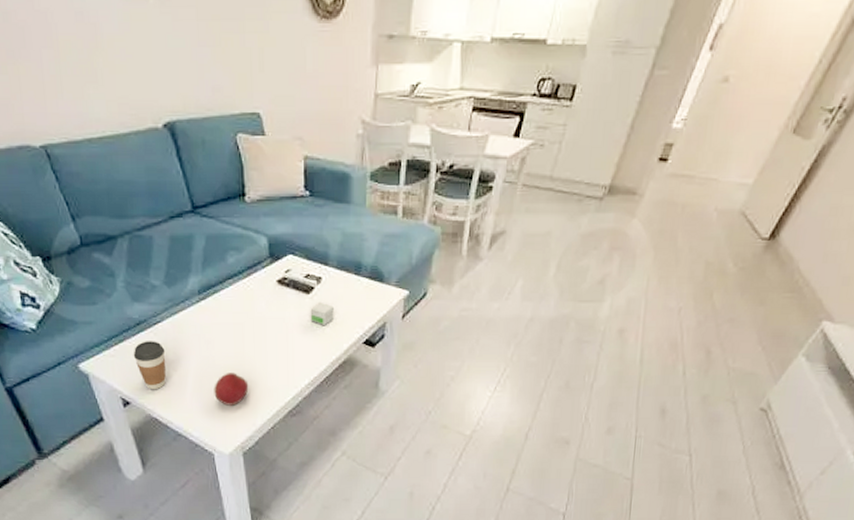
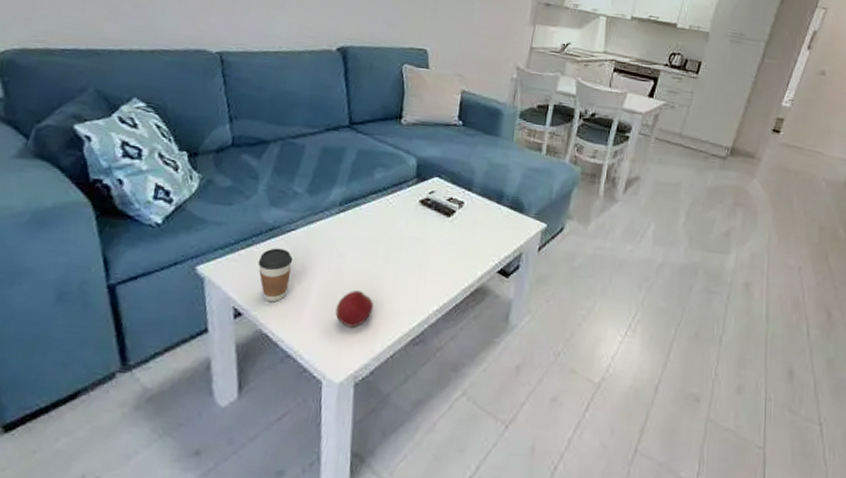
small box: present [310,301,334,325] -> none [447,225,472,250]

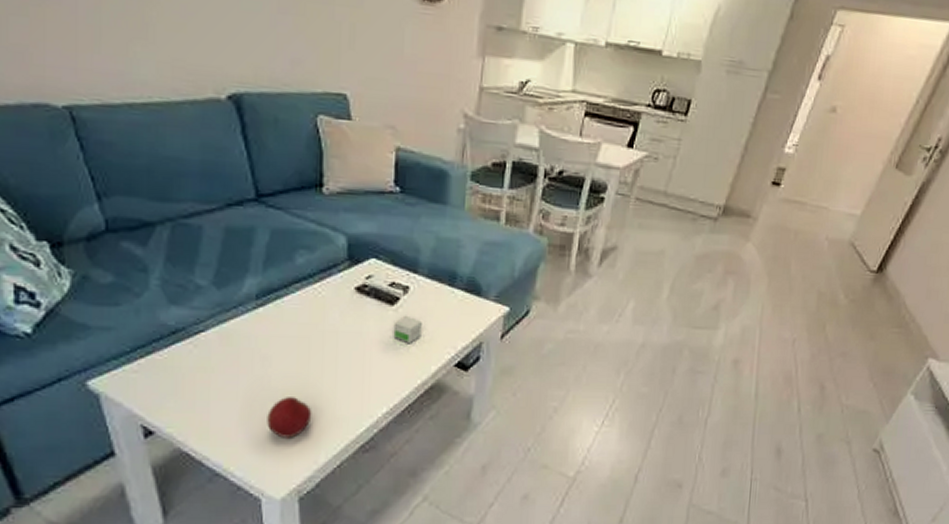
coffee cup: present [257,248,294,303] -> none [163,354,207,417]
small box: none [447,225,472,250] -> present [393,315,422,343]

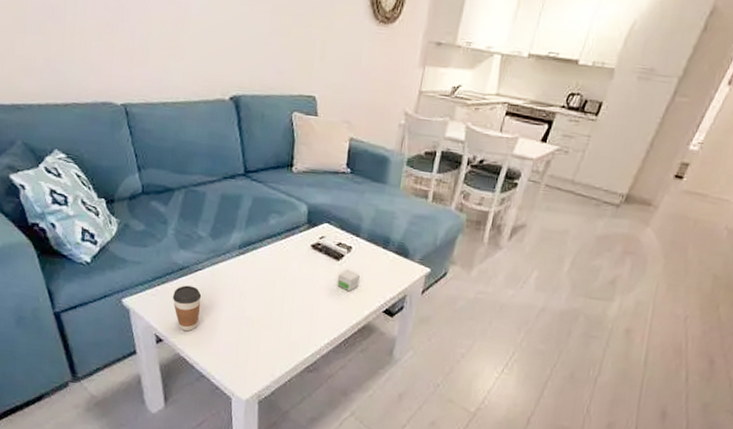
coffee cup: none [163,354,207,417] -> present [172,285,202,332]
apple: present [267,397,312,438] -> none [240,324,273,355]

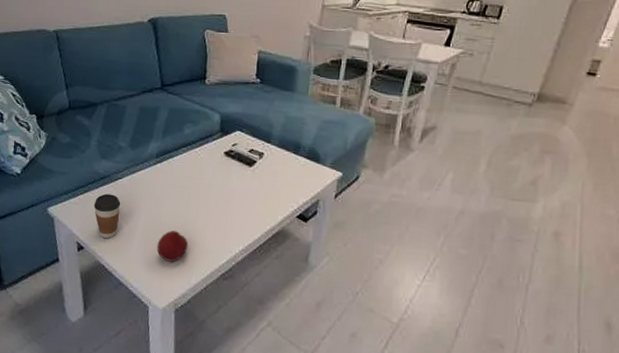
apple: none [240,324,273,355] -> present [157,230,189,262]
small box: present [337,269,360,291] -> none [250,174,272,197]

